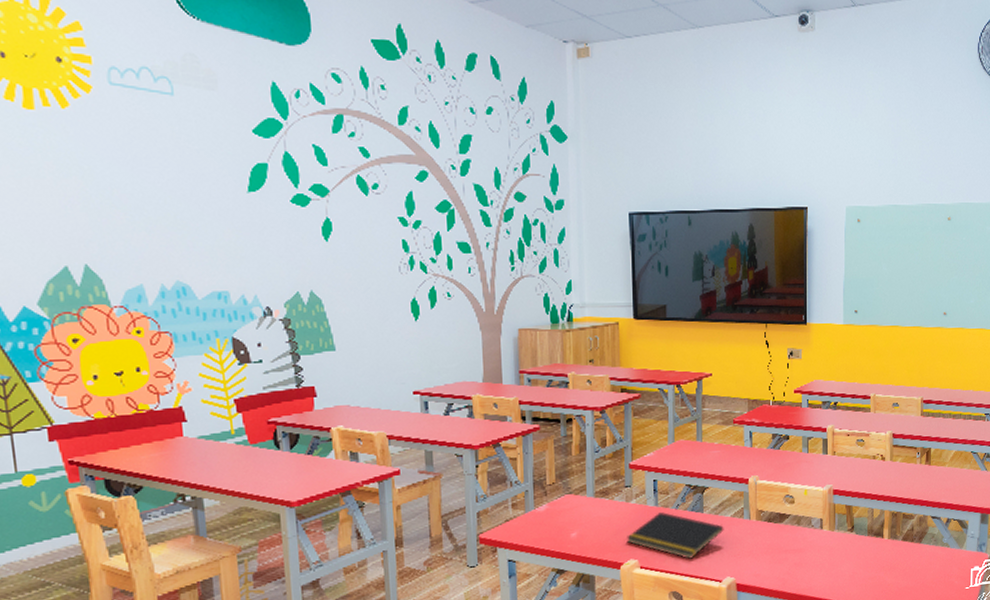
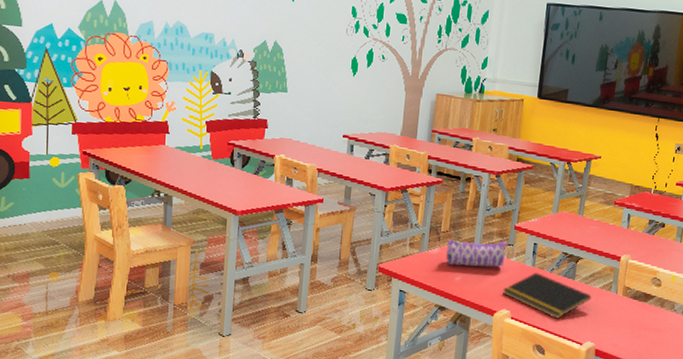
pencil case: none [556,483,624,520] -> present [446,238,507,267]

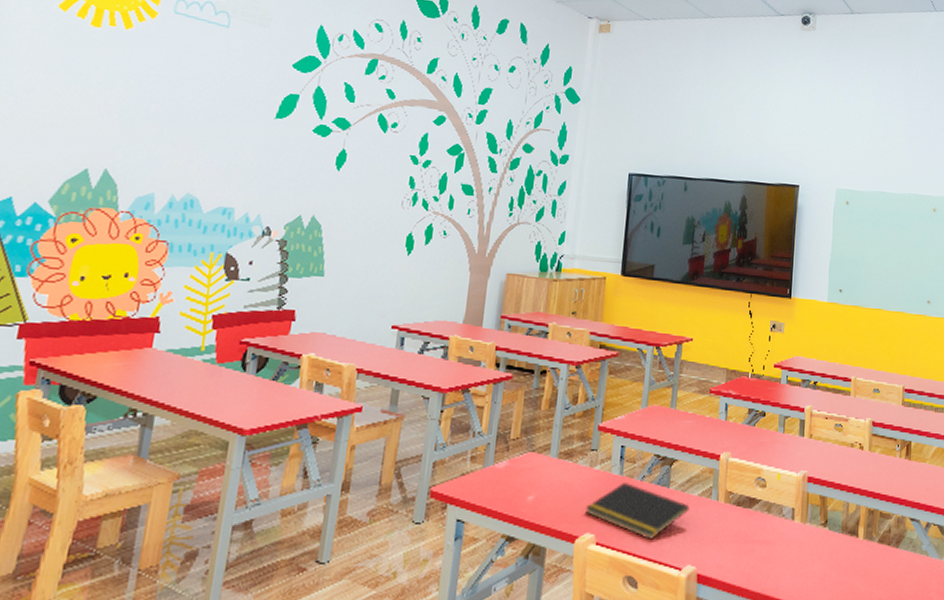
pencil case: present [446,238,507,267] -> none [516,446,590,481]

